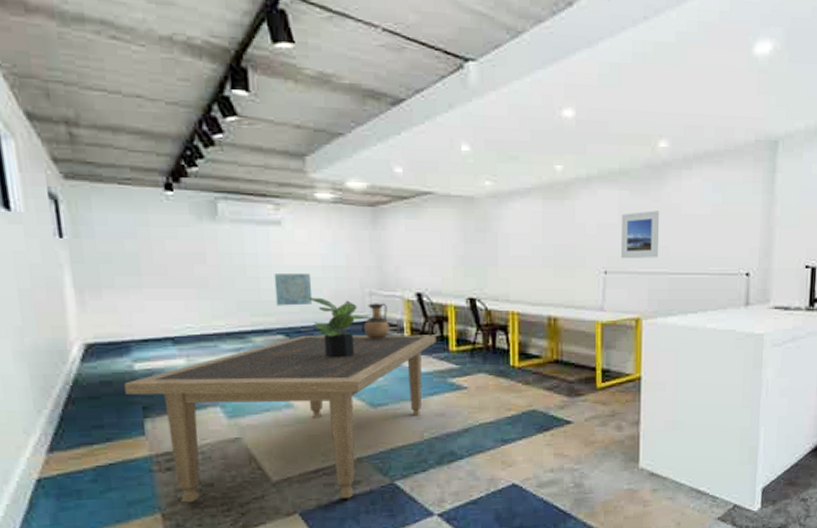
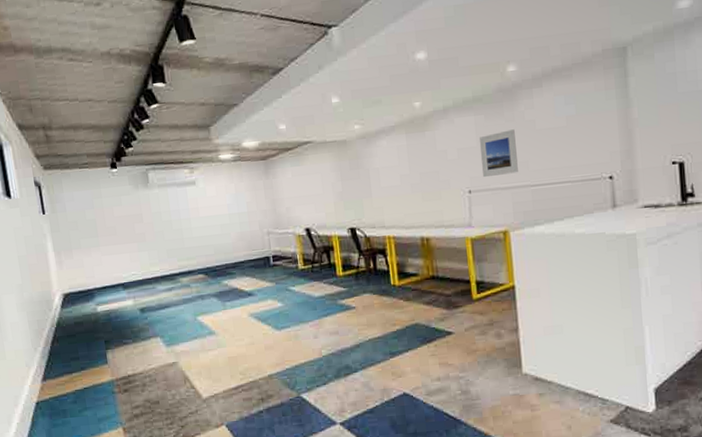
dining table: present [124,335,436,503] -> none [91,263,326,418]
wall art: present [274,272,313,306] -> none [193,221,224,251]
potted plant: present [303,296,371,358] -> none [216,240,271,291]
ceramic jug: present [364,303,390,341] -> none [265,239,286,273]

